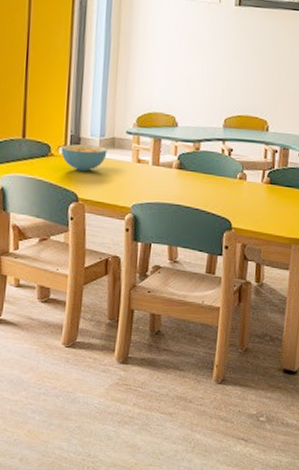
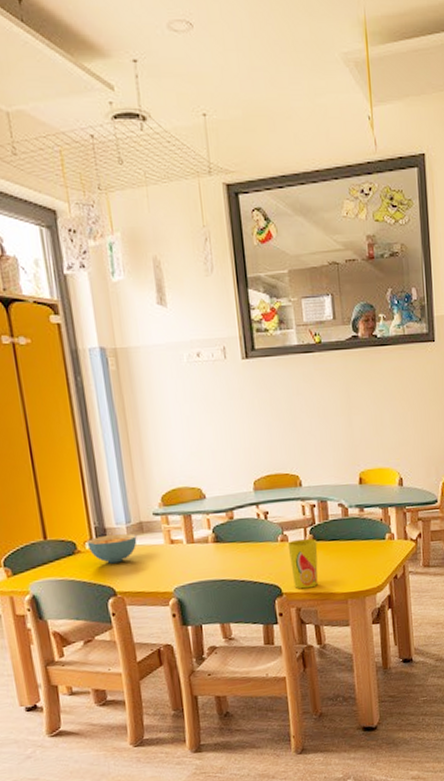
cup: none [244,179,273,228] -> present [287,539,318,589]

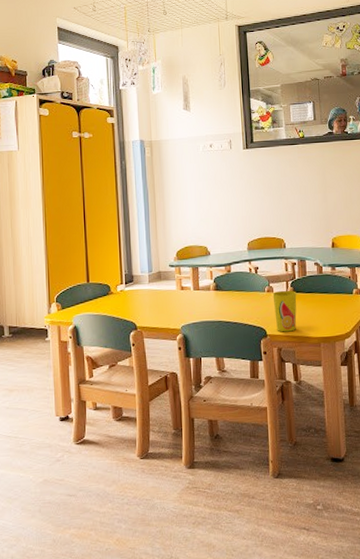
cereal bowl: present [87,533,137,564] -> none [118,280,156,304]

